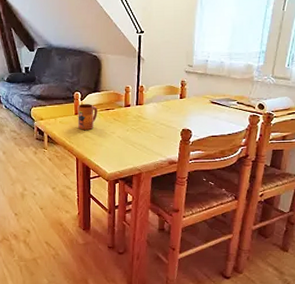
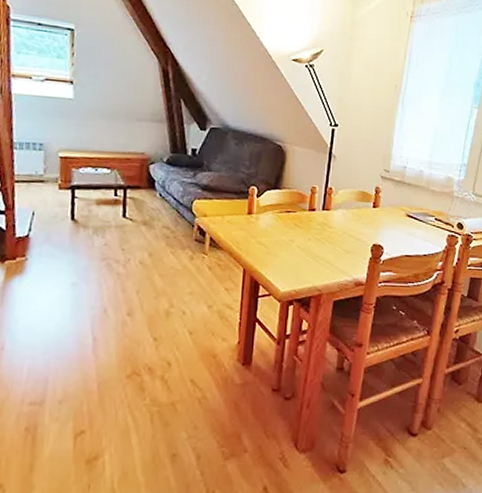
mug: present [77,103,98,131] -> none [250,201,276,236]

